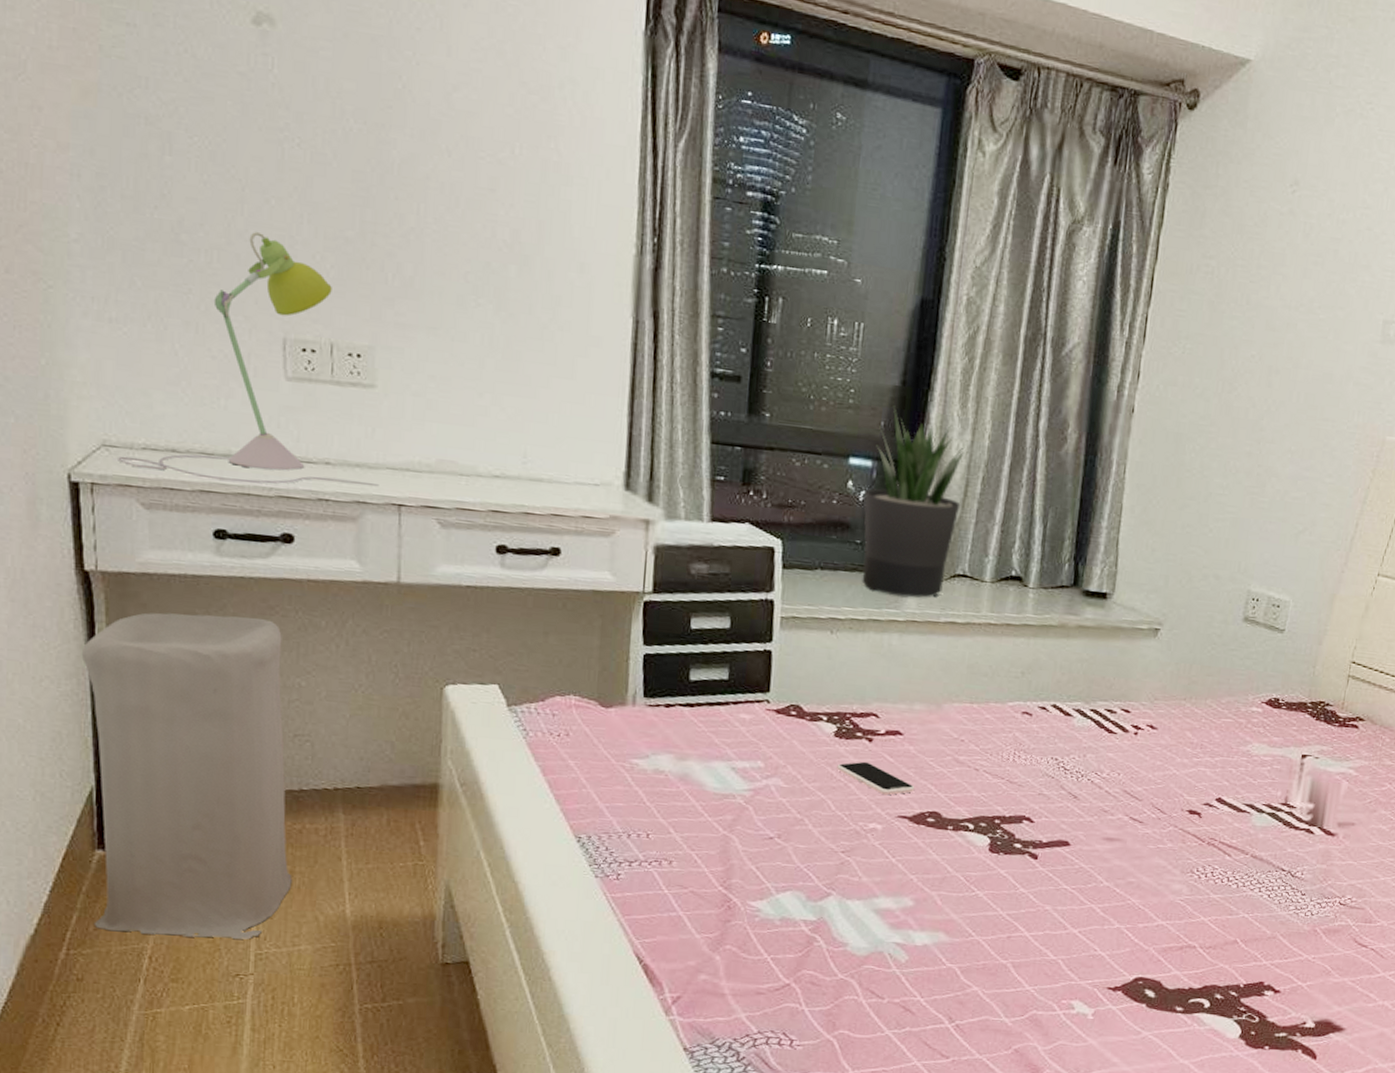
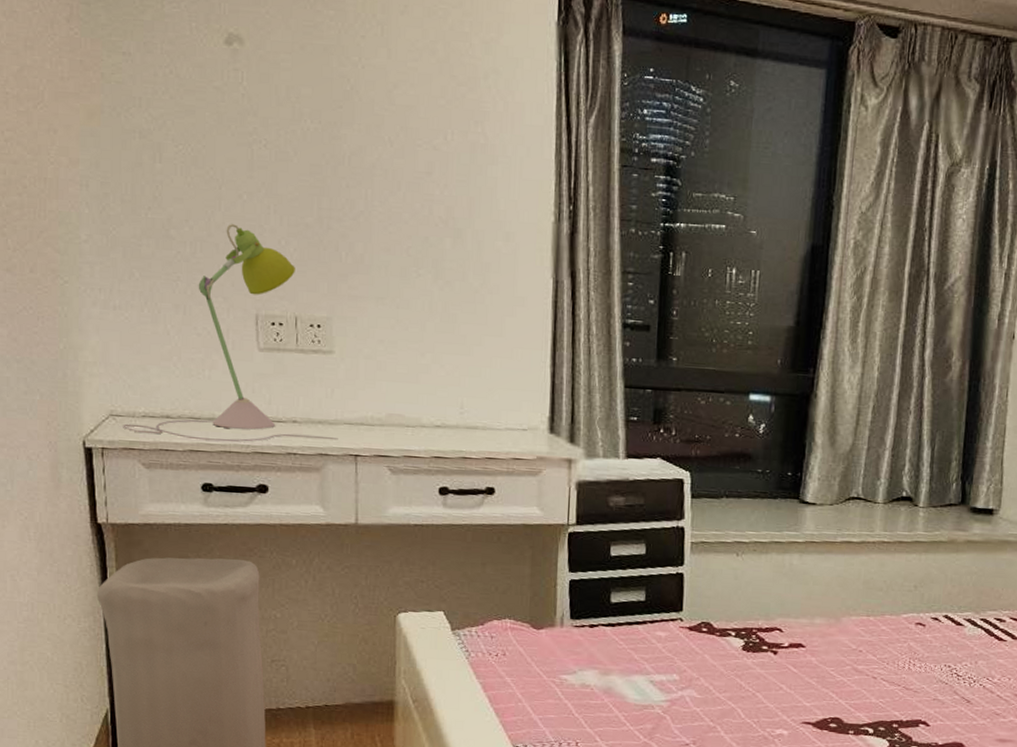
smartphone: present [837,761,915,796] -> none [745,672,818,704]
planter: present [862,405,967,598] -> none [764,344,858,520]

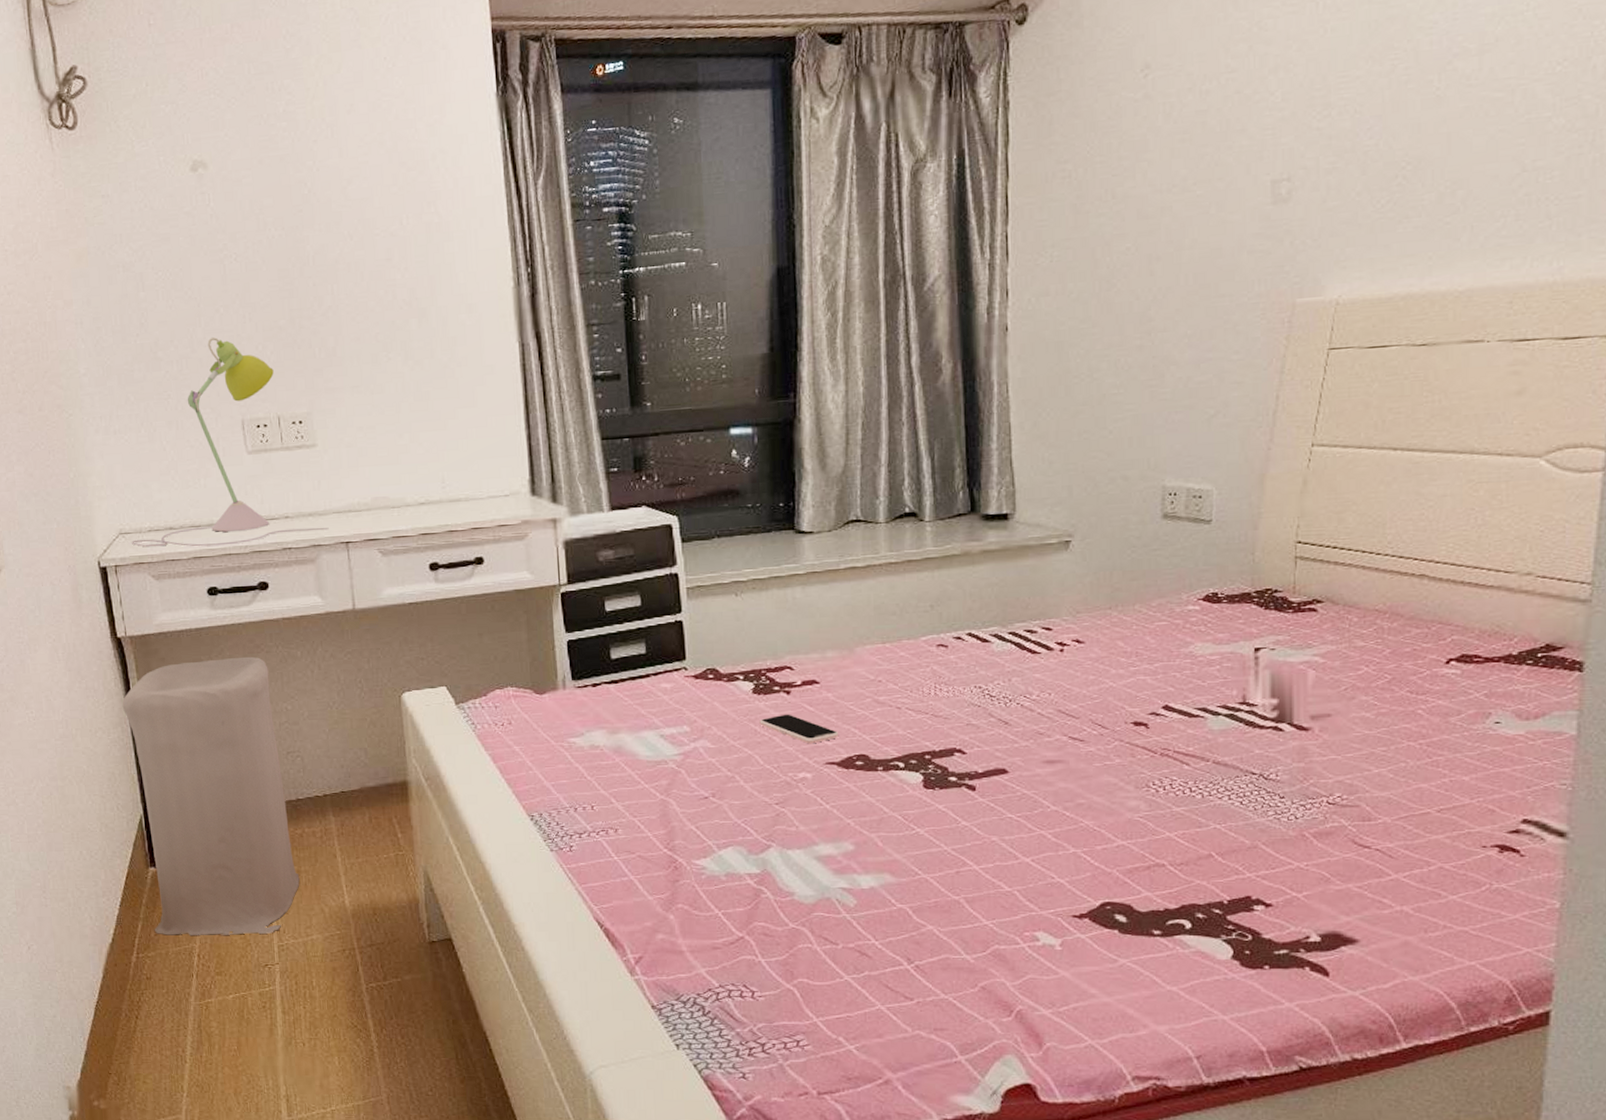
smartphone: none [745,672,818,704] -> present [759,714,839,744]

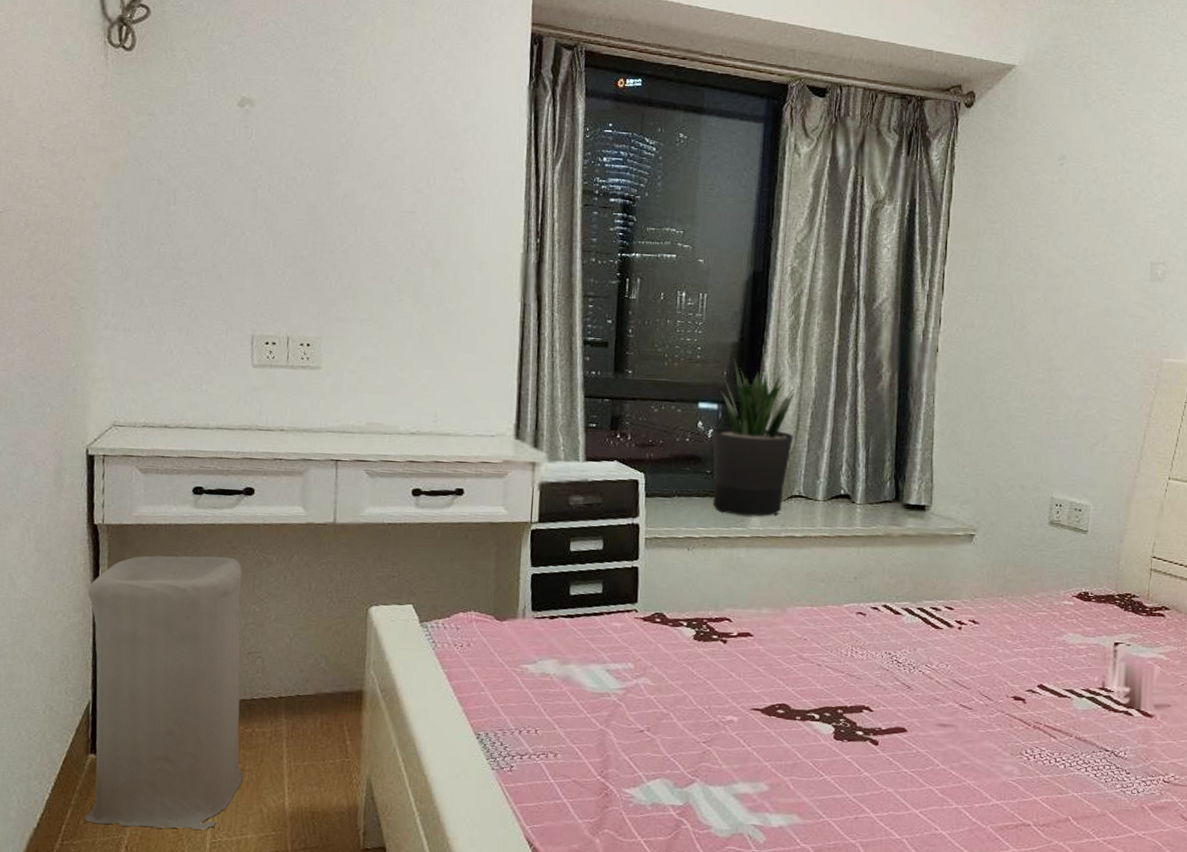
desk lamp: present [132,337,329,547] -> none [124,257,321,449]
planter: none [749,372,844,552] -> present [712,358,797,517]
smartphone: present [759,714,839,744] -> none [697,660,766,691]

